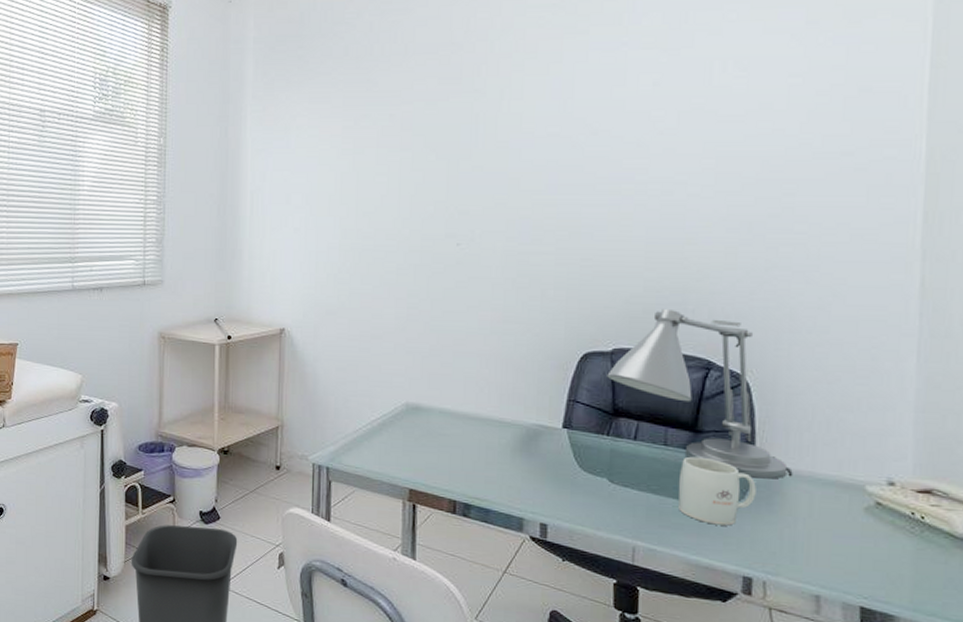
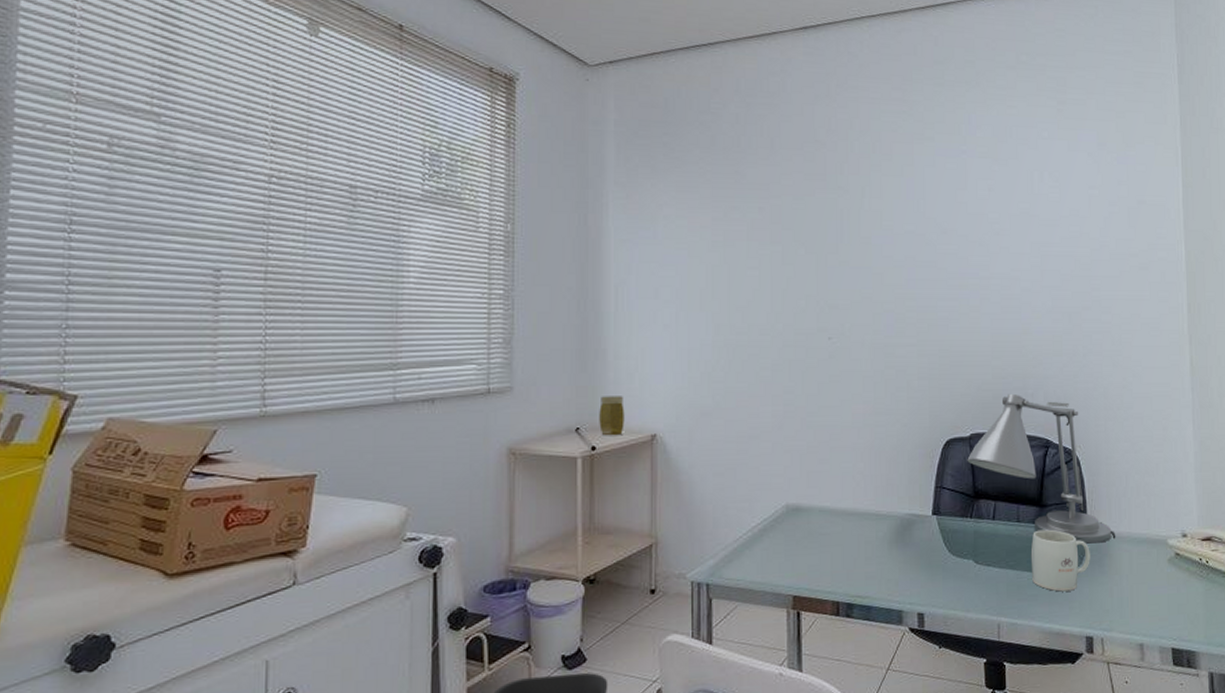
jar: none [235,292,258,328] -> present [599,396,626,436]

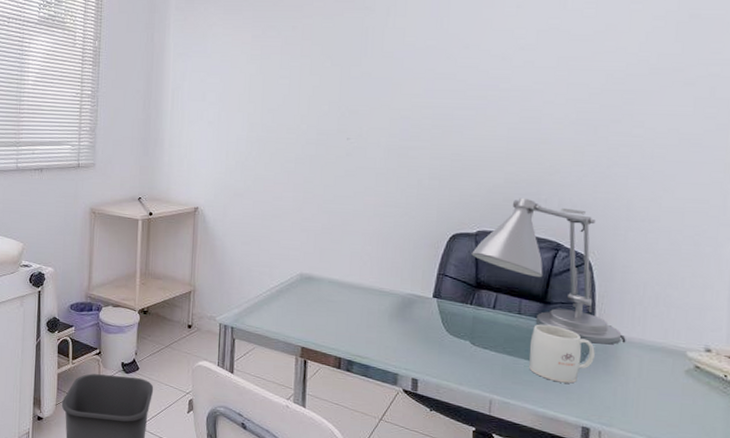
jar: present [599,396,626,436] -> none [156,175,176,206]

